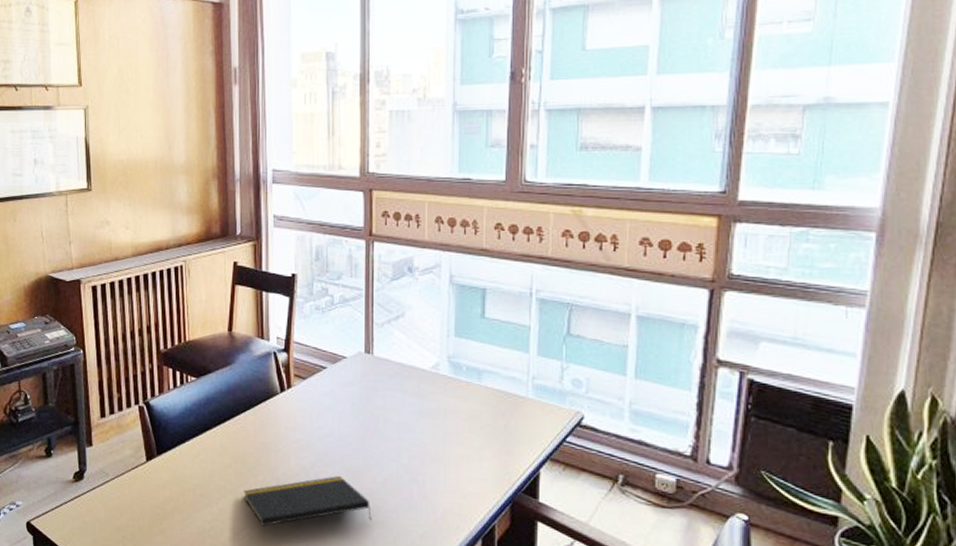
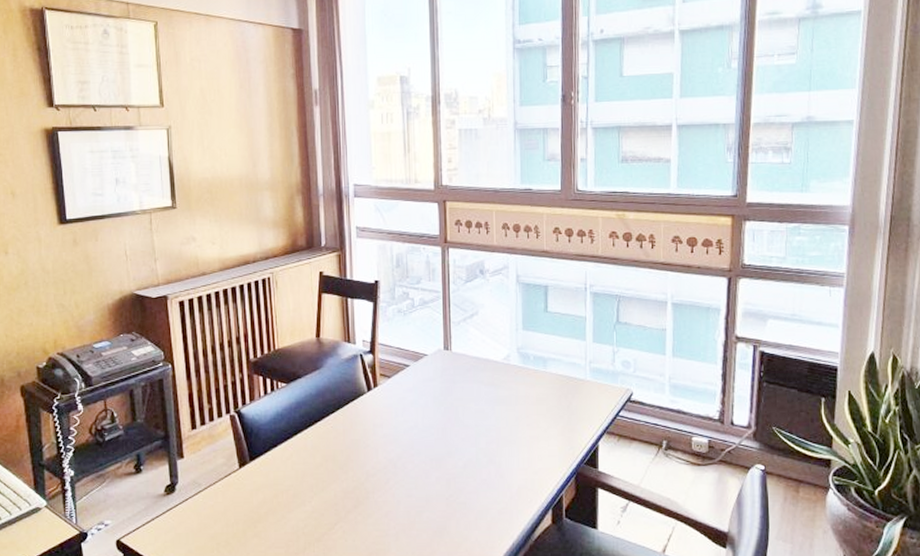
notepad: present [243,476,372,526] -> none [335,465,455,519]

